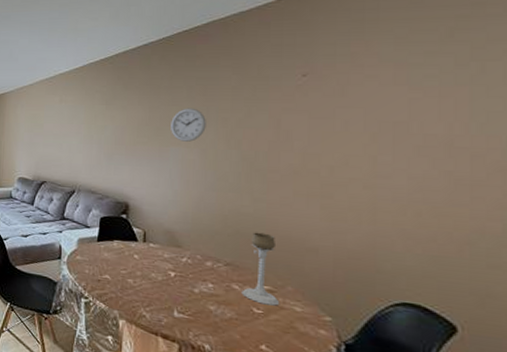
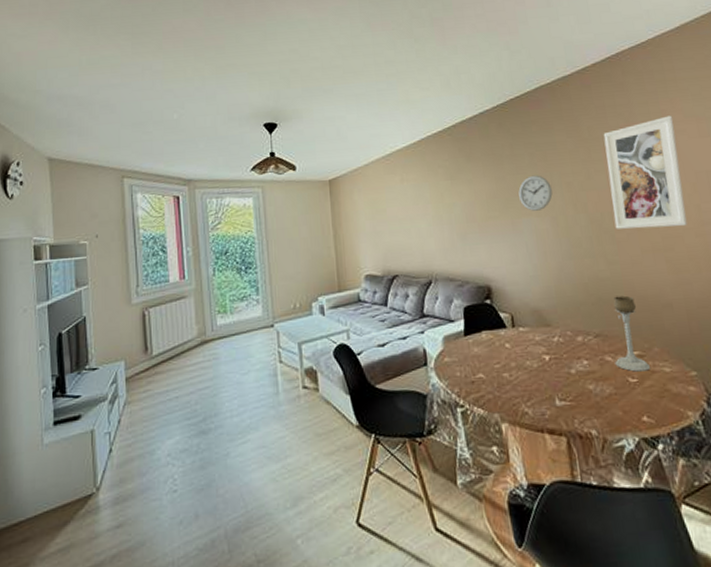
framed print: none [269,59,365,176] -> present [603,115,687,229]

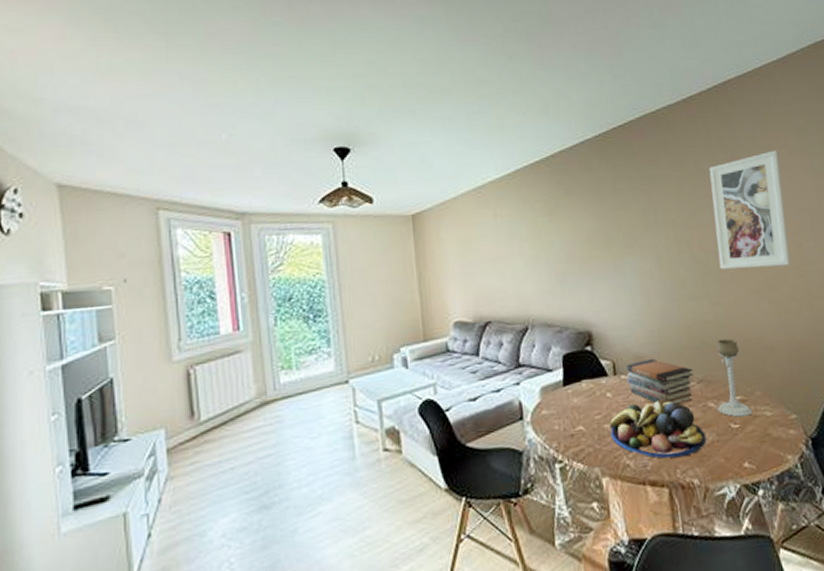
fruit bowl: none [508,352,604,408] -> present [609,400,707,459]
wall clock: present [518,175,553,211] -> none [621,211,657,250]
book stack: none [523,312,591,357] -> present [626,358,694,405]

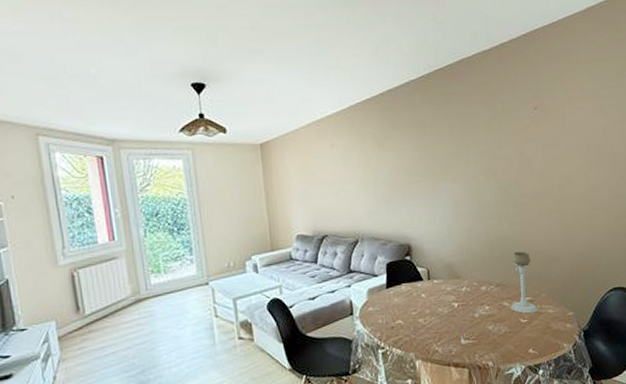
fruit bowl: present [609,400,707,459] -> none [423,300,501,346]
book stack: present [626,358,694,405] -> none [438,266,493,304]
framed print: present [709,150,790,270] -> none [514,93,577,194]

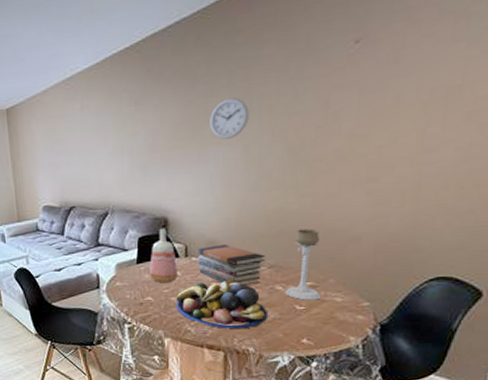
vase: none [398,253,424,306] -> present [149,228,179,284]
fruit bowl: none [423,300,501,346] -> present [176,281,269,329]
wall clock: none [438,144,468,177] -> present [210,97,249,139]
book stack: none [438,266,493,304] -> present [198,244,266,285]

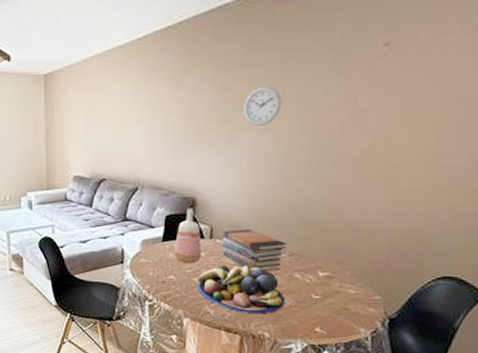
candle holder: present [285,228,321,301] -> none [302,220,339,290]

